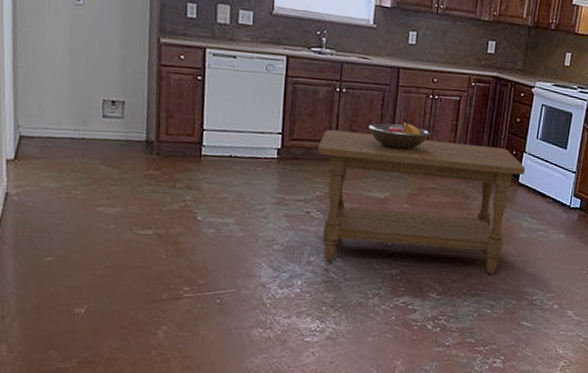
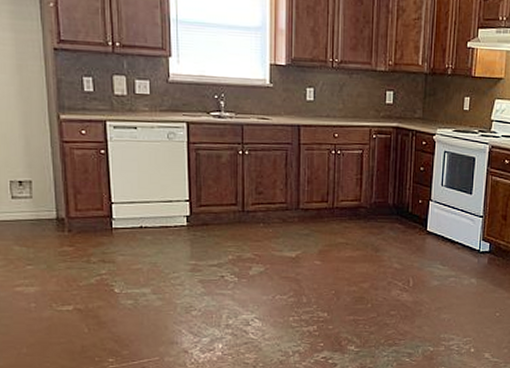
coffee table: present [317,129,526,274] -> none [225,193,433,323]
fruit bowl: present [369,121,430,150] -> none [275,179,335,207]

